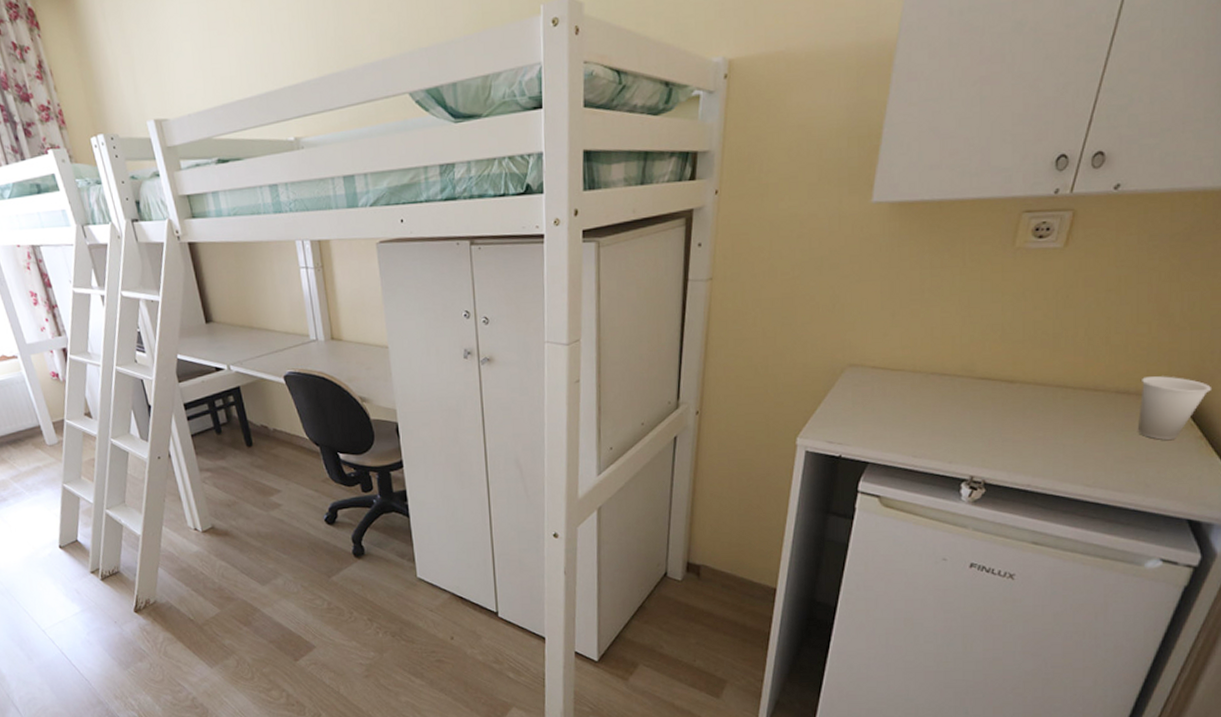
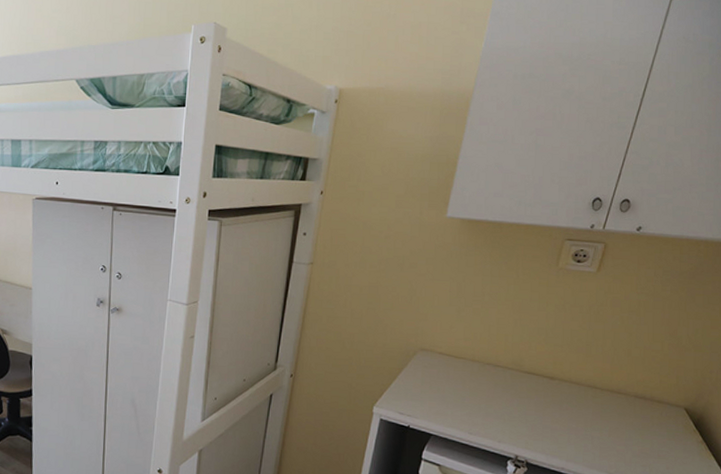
cup: present [1138,376,1211,440] -> none [652,386,710,441]

